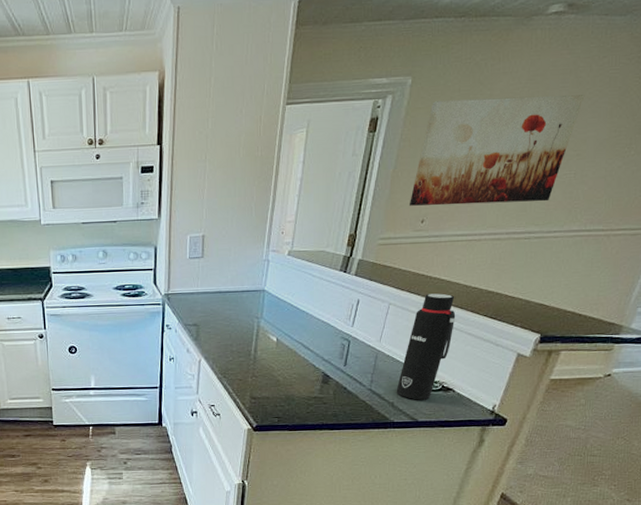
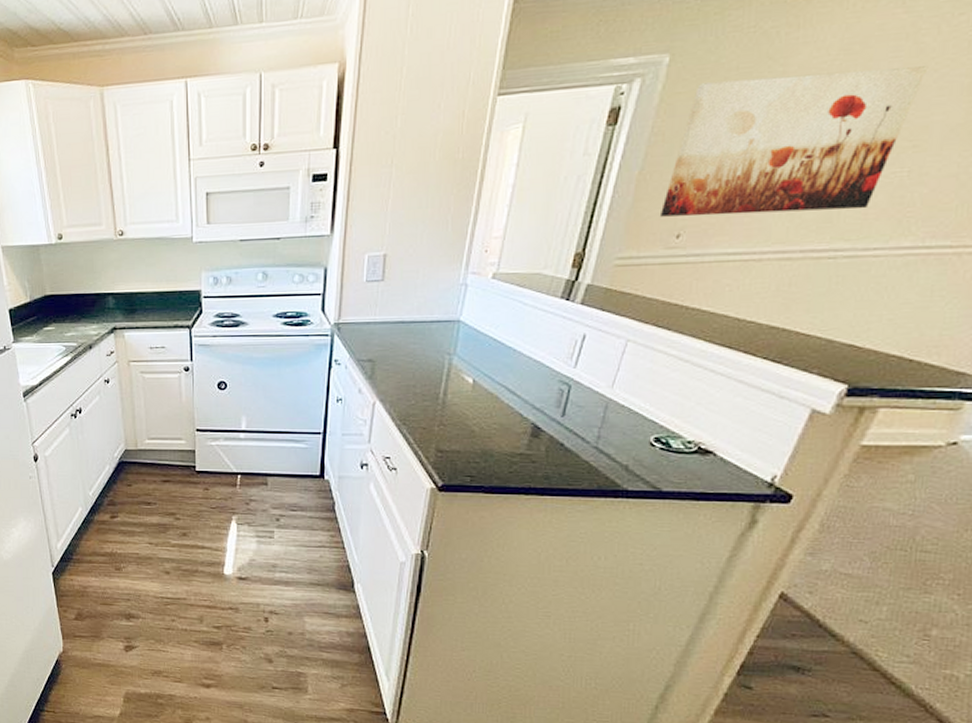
water bottle: present [396,293,456,400] -> none [632,328,722,464]

